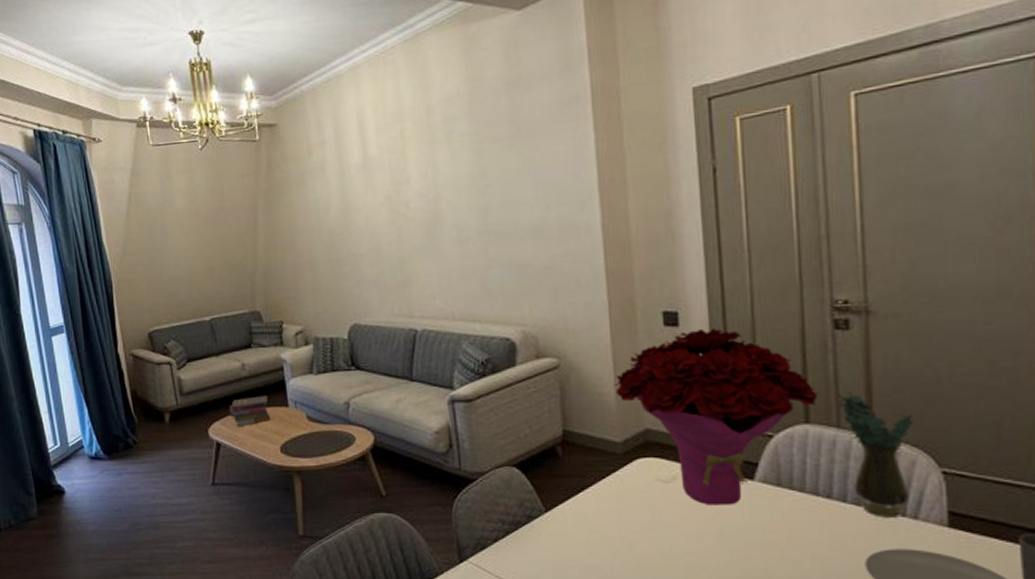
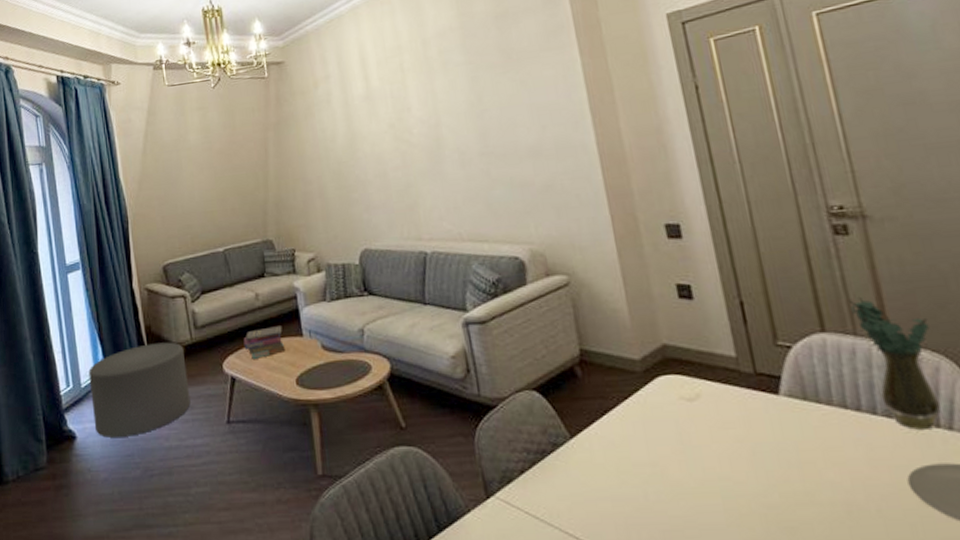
pouf: none [75,407,176,493] -> present [88,342,191,438]
flower bouquet: present [613,328,820,506] -> none [625,238,831,424]

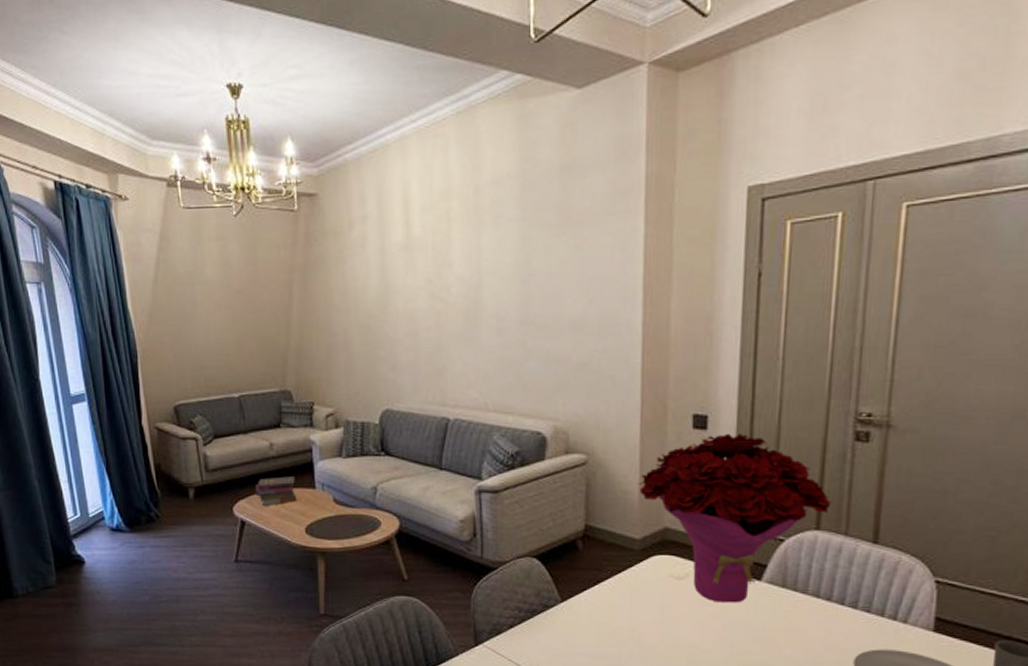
pouf: present [88,342,191,438] -> none [96,482,199,566]
flower bouquet: none [625,238,831,424] -> present [638,433,833,603]
vase: present [848,296,941,430] -> none [849,500,917,621]

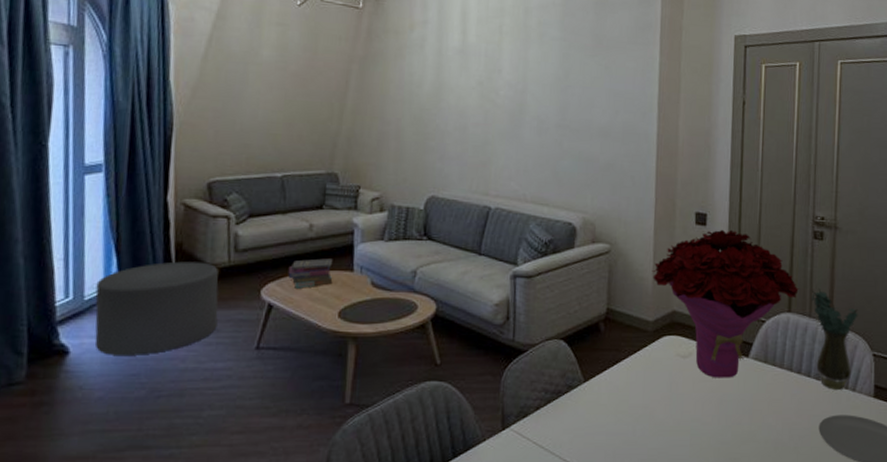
pouf: none [96,482,199,566] -> present [95,261,219,355]
vase: none [849,500,917,621] -> present [811,287,858,390]

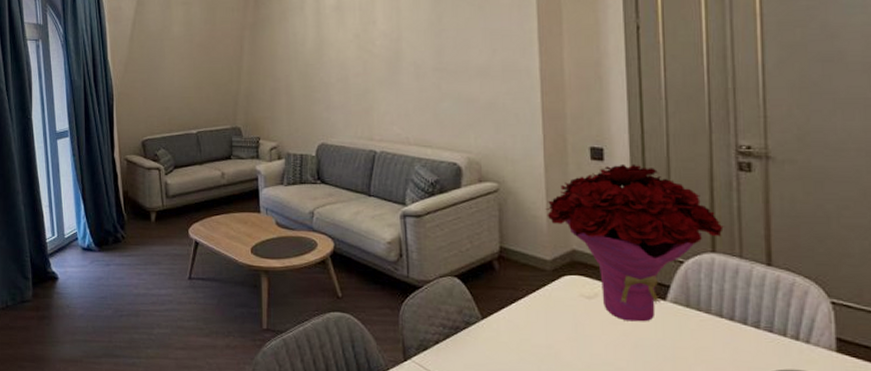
pouf: present [95,261,219,355] -> none [72,206,158,282]
books: present [288,258,333,289] -> none [208,202,244,228]
vase: present [811,287,858,390] -> none [740,225,806,341]

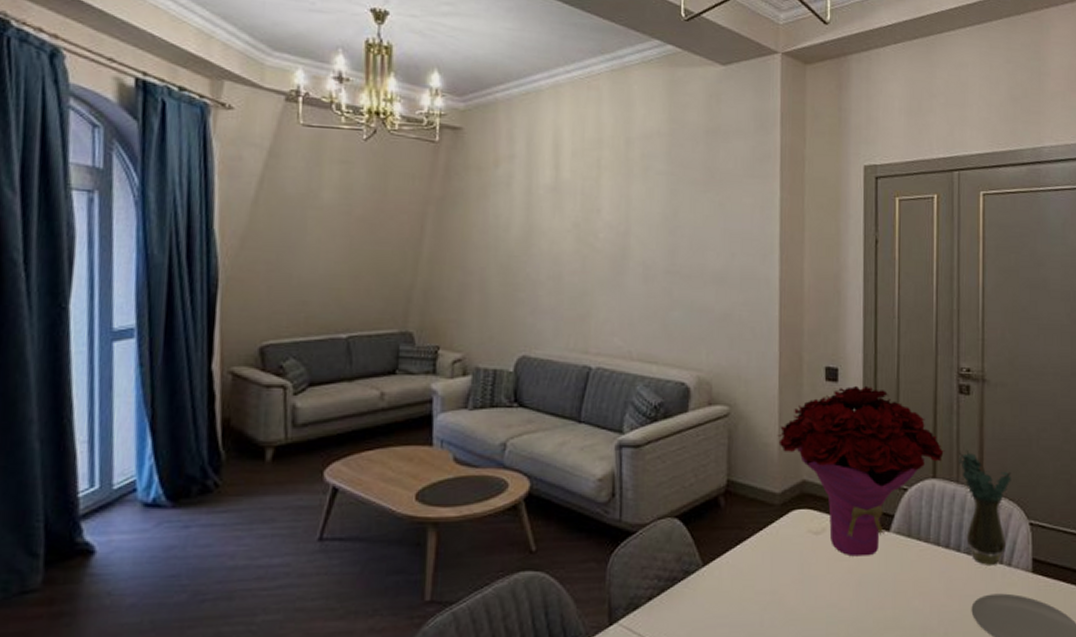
vase: none [740,225,806,341] -> present [958,449,1011,565]

